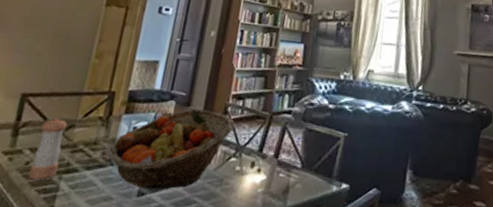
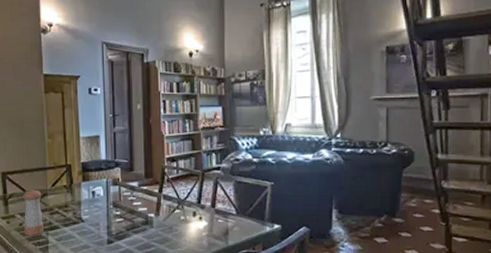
fruit basket: present [107,109,235,190] -> none [77,173,173,238]

